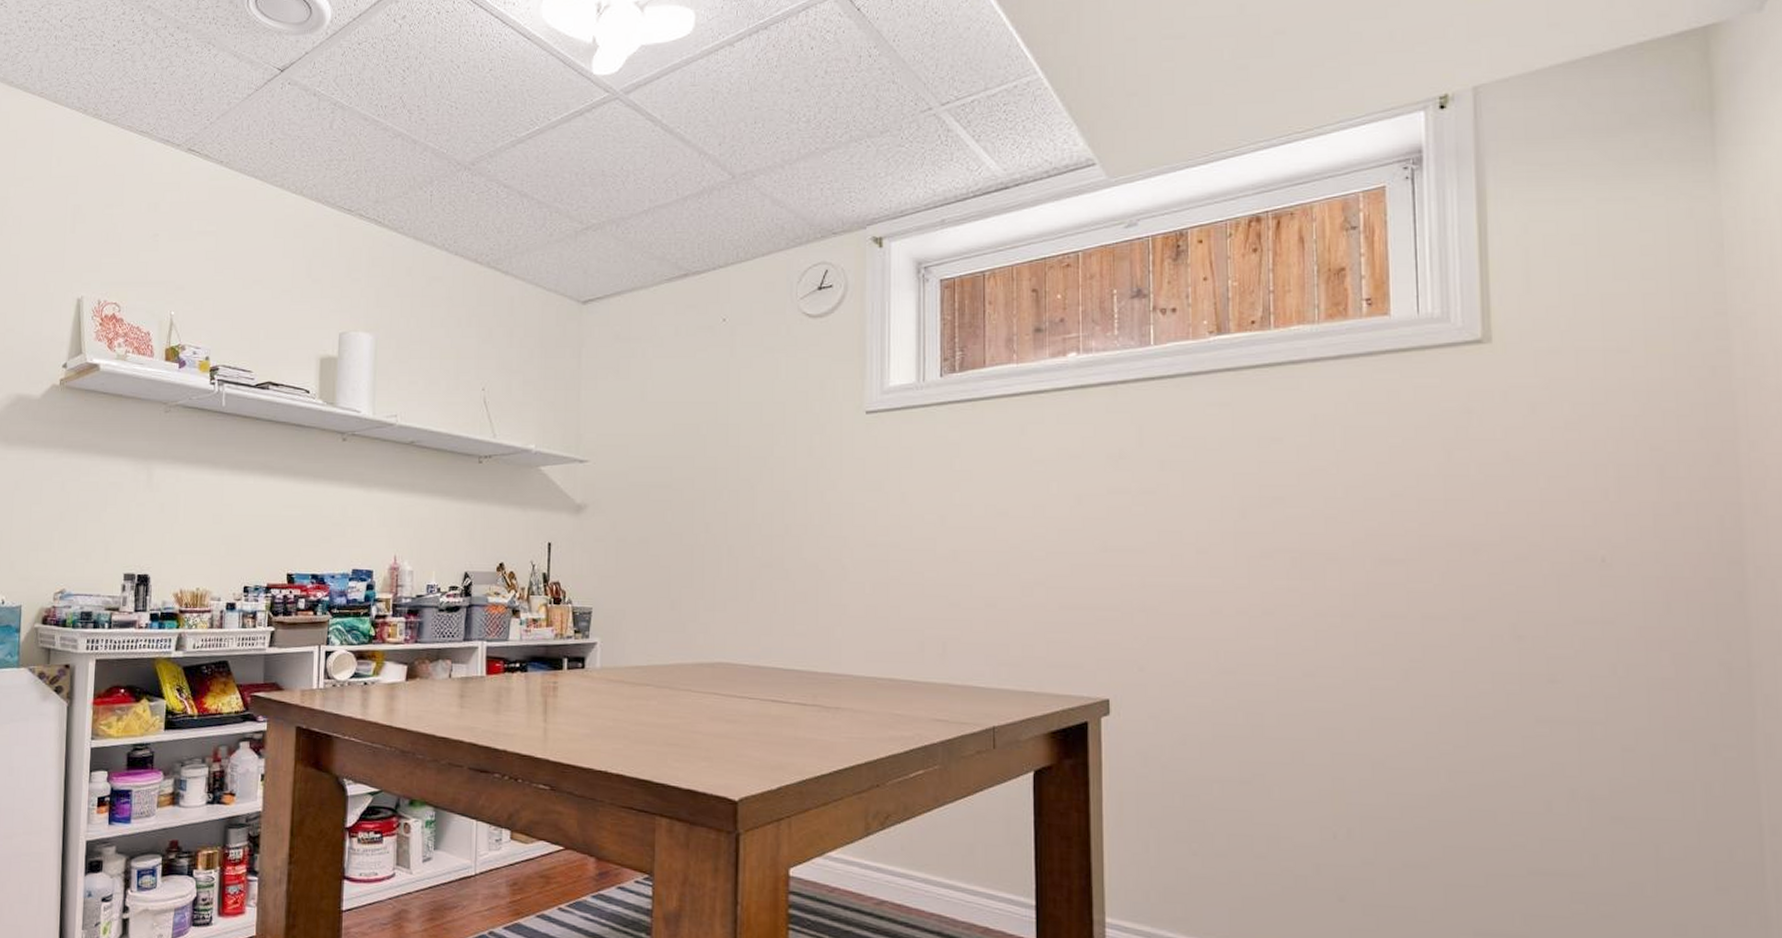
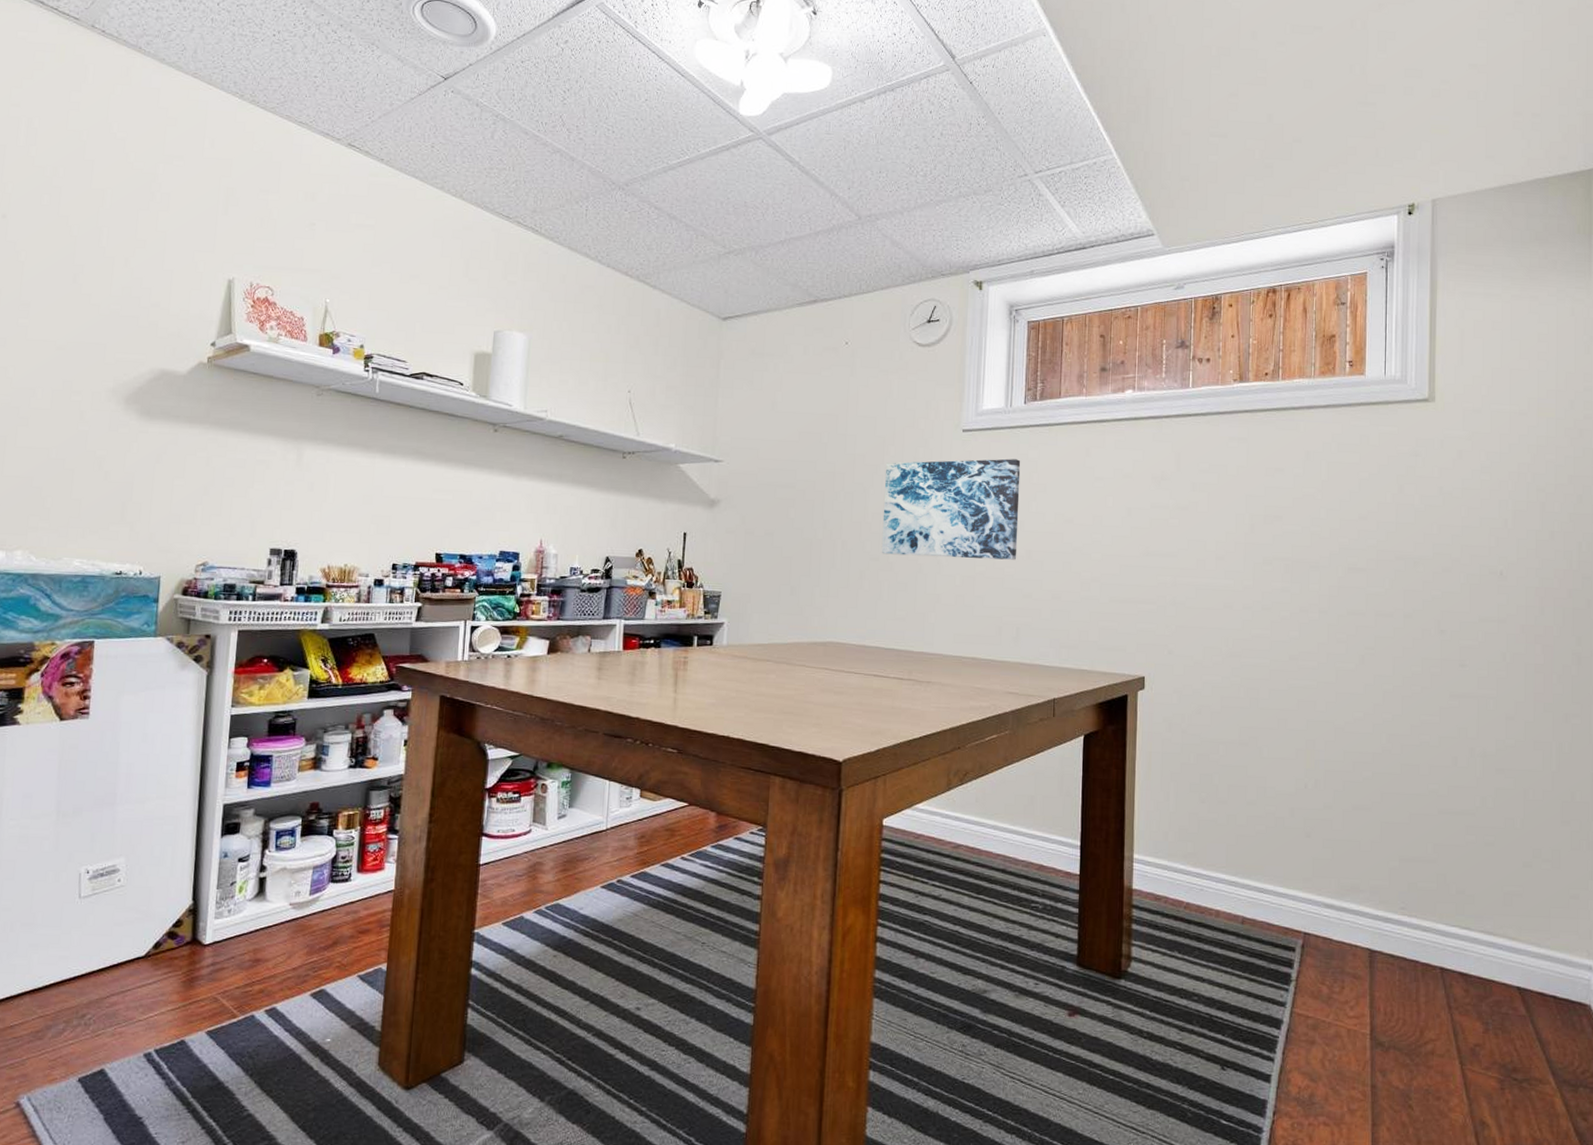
wall art: none [774,442,939,562] -> present [881,458,1021,560]

